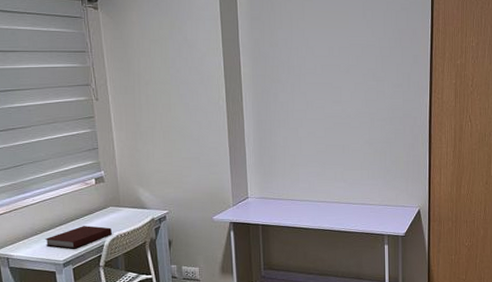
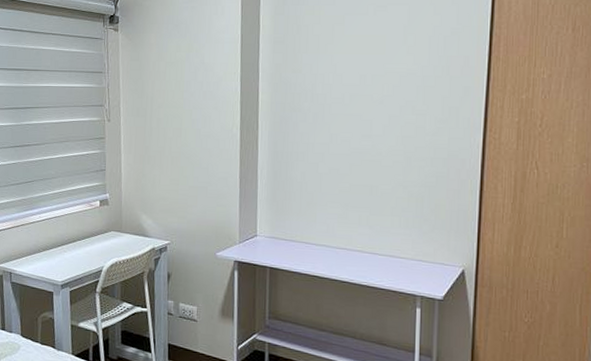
notebook: present [45,226,112,249] -> none [46,248,111,271]

